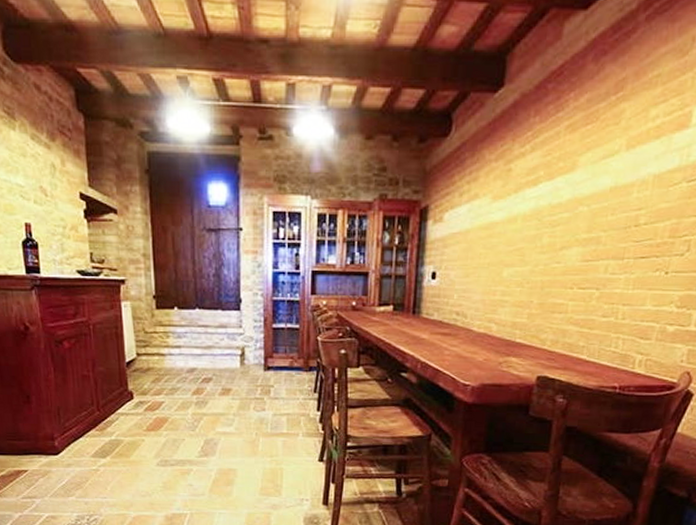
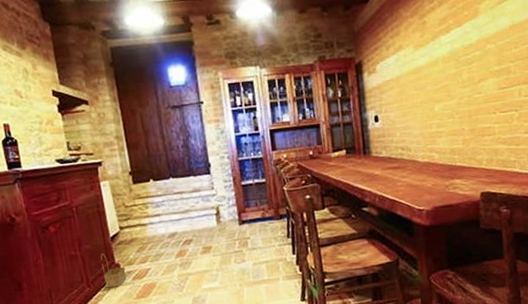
basket: none [113,378,139,416] -> present [100,251,127,288]

